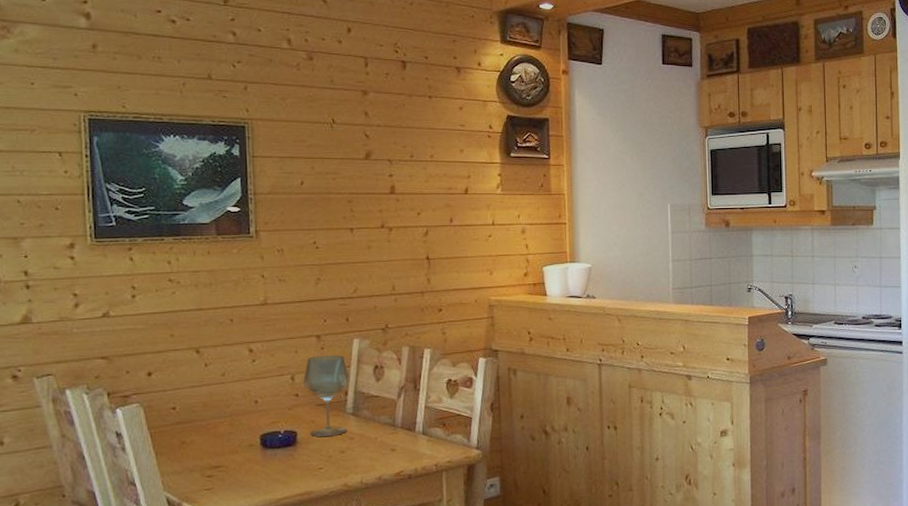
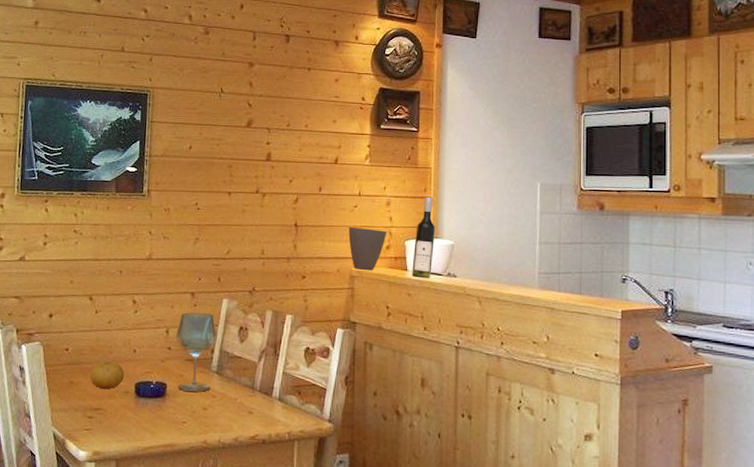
fruit: none [205,415,246,444] -> present [90,361,124,388]
flower pot: none [484,256,524,299] -> present [348,226,387,271]
bottle: none [551,222,573,302] -> present [412,196,436,279]

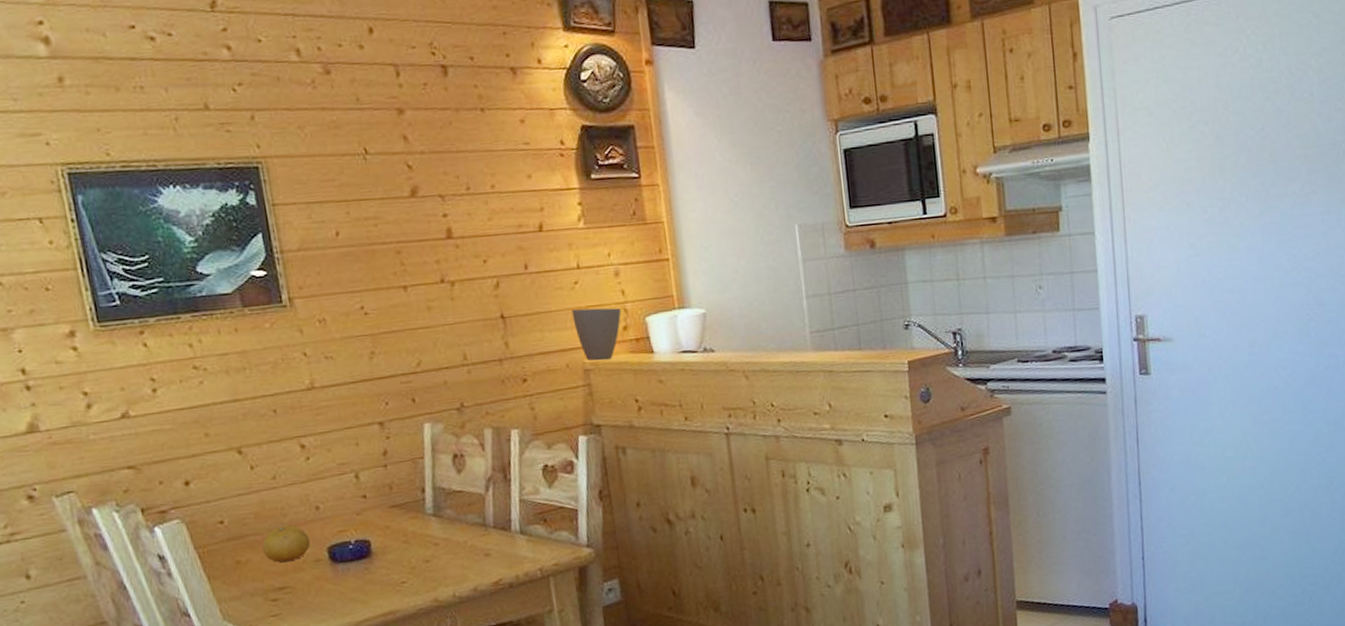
wine glass: present [176,312,217,393] -> none [369,444,430,546]
bottle: present [412,196,436,279] -> none [656,258,684,360]

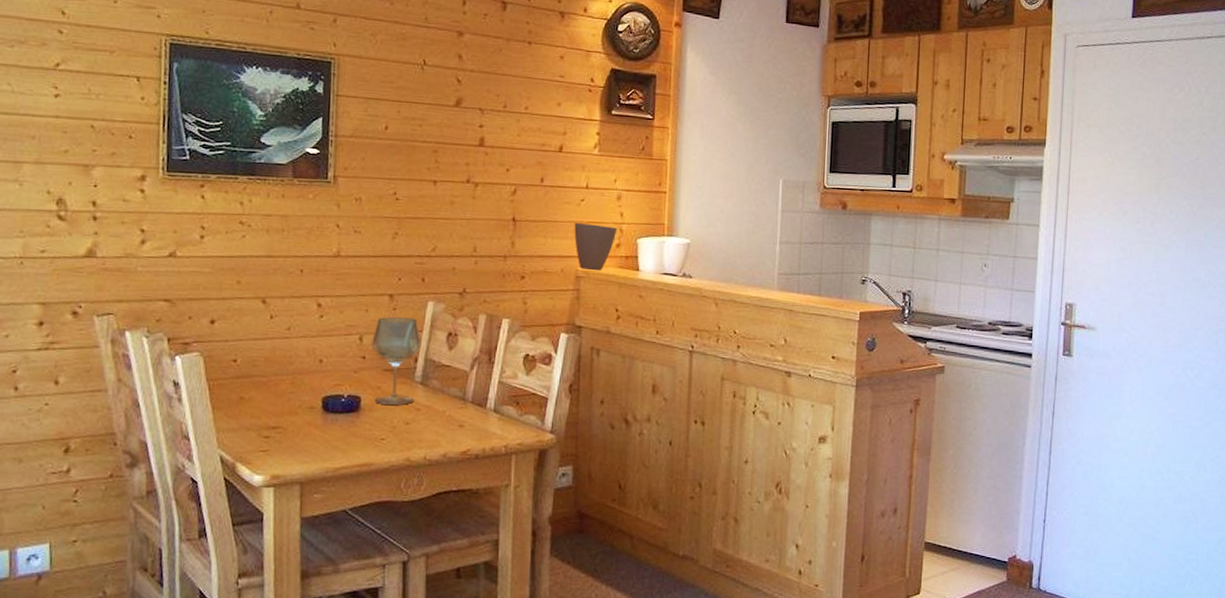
fruit: present [261,525,310,562] -> none [265,373,308,404]
wine glass: none [369,444,430,546] -> present [371,317,422,406]

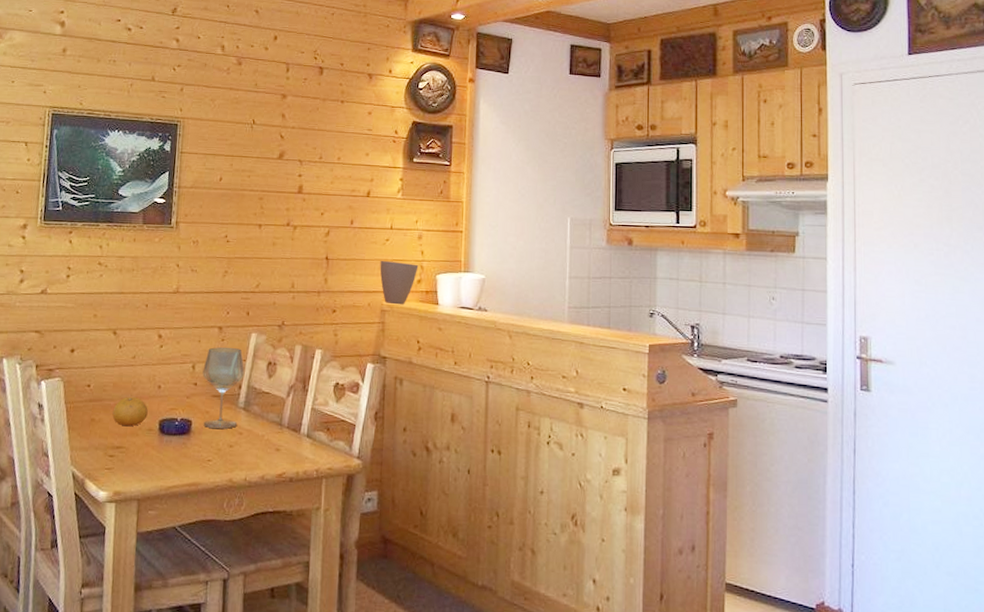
fruit: none [265,373,308,404] -> present [112,397,148,426]

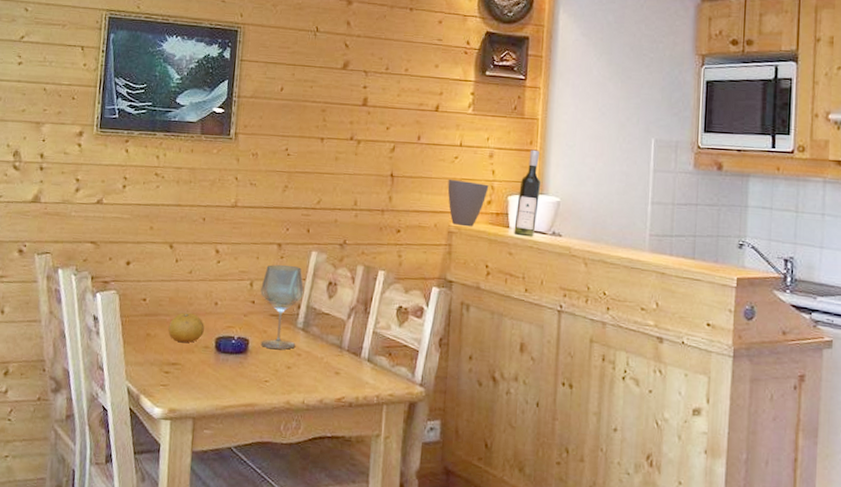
bottle: none [443,230,467,313] -> present [514,149,541,237]

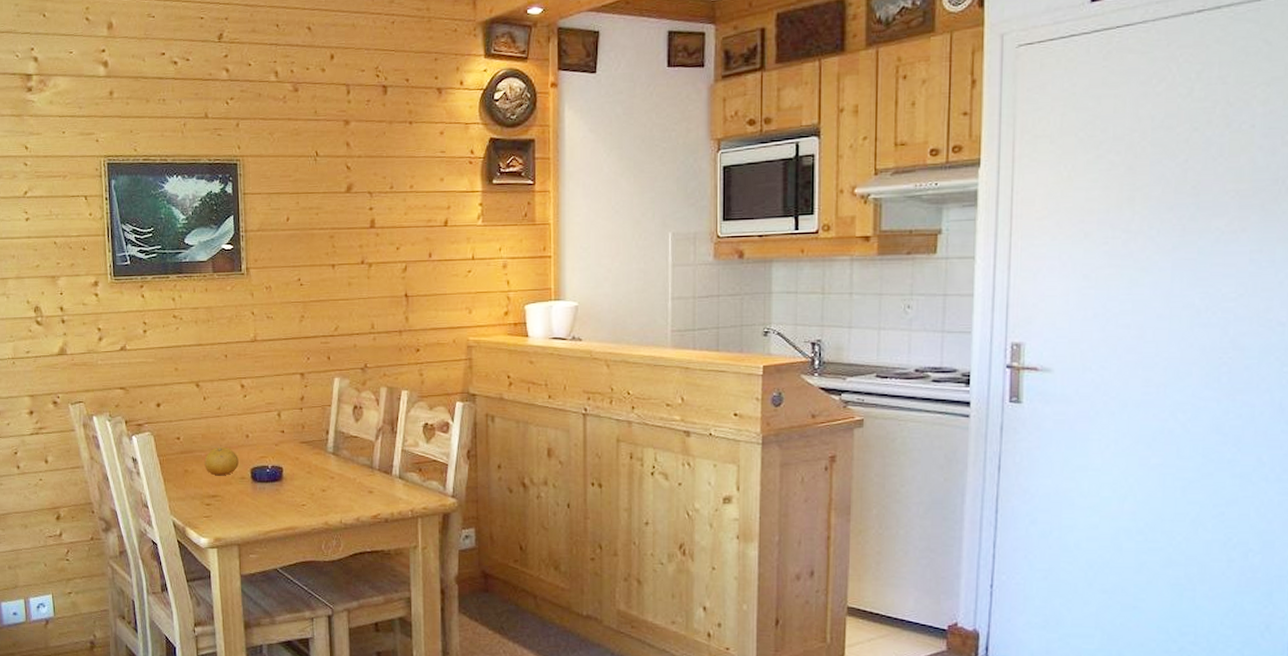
wine glass: present [260,265,305,350] -> none [288,394,331,475]
flower pot: present [447,179,489,227] -> none [463,293,505,340]
bottle: present [514,149,541,237] -> none [533,255,558,344]

